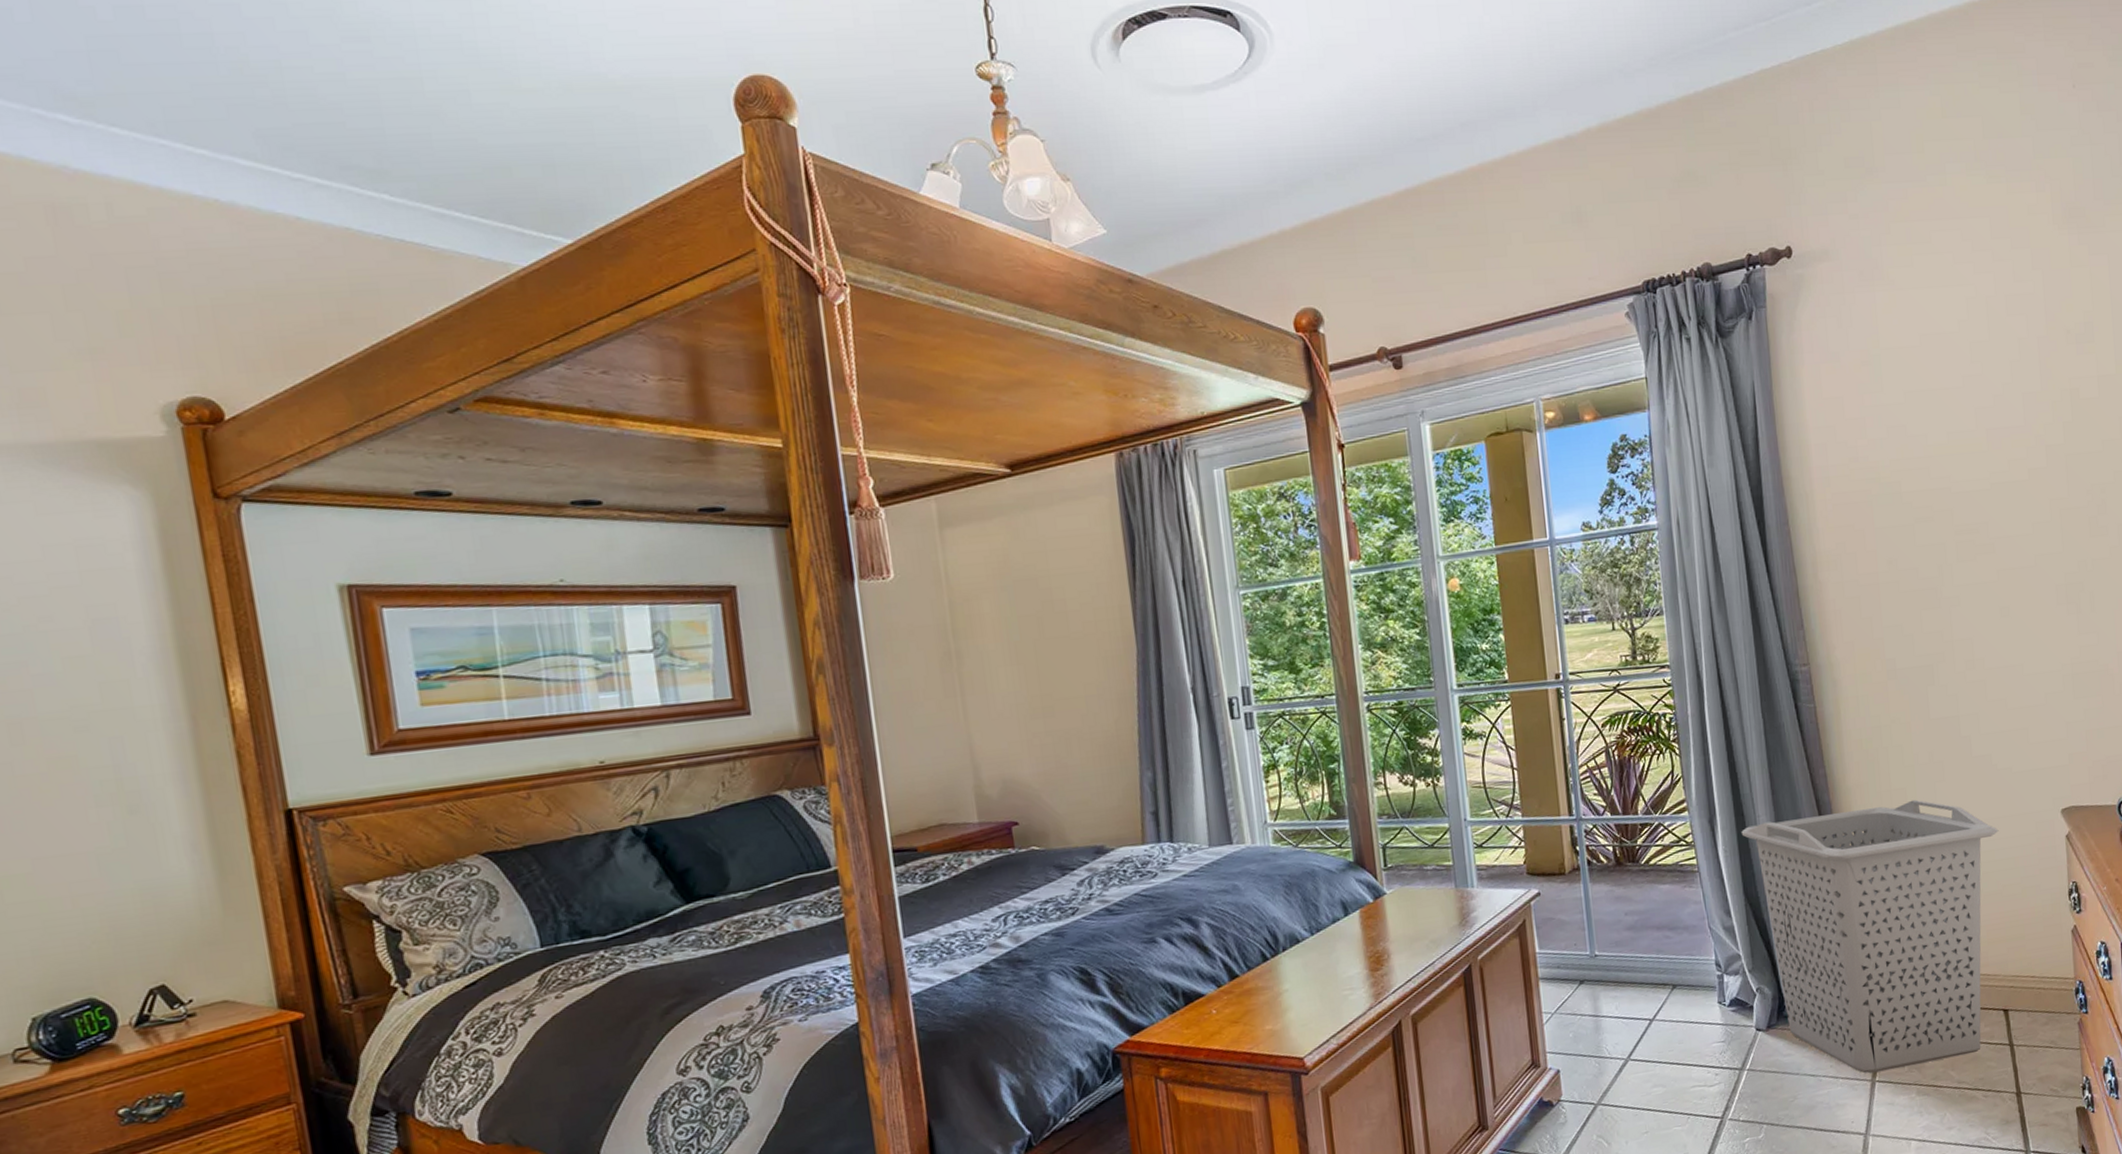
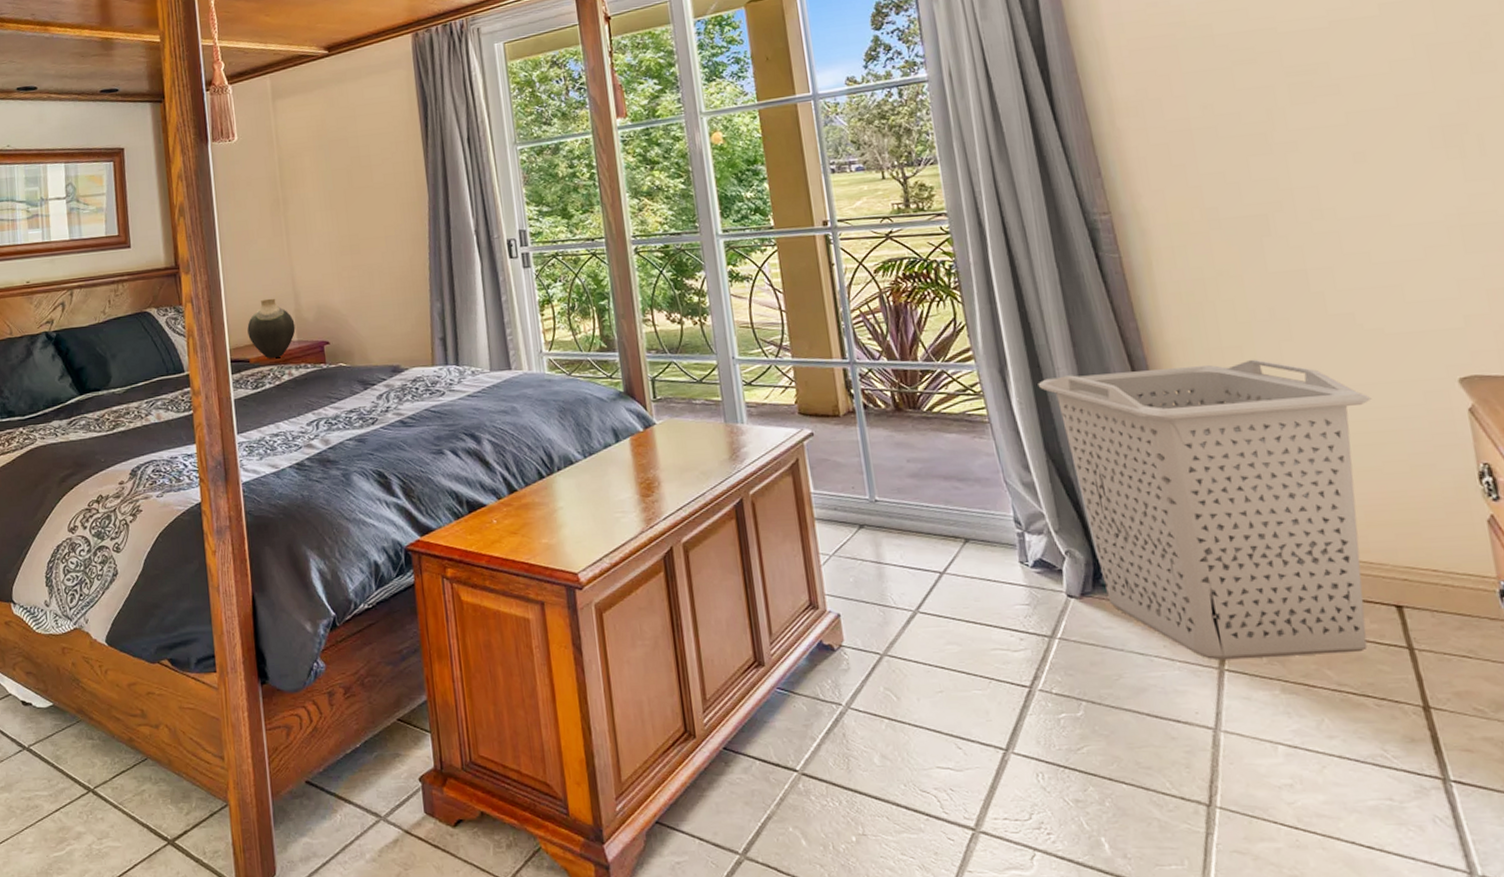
vase: none [913,772,976,846] -> present [247,298,296,359]

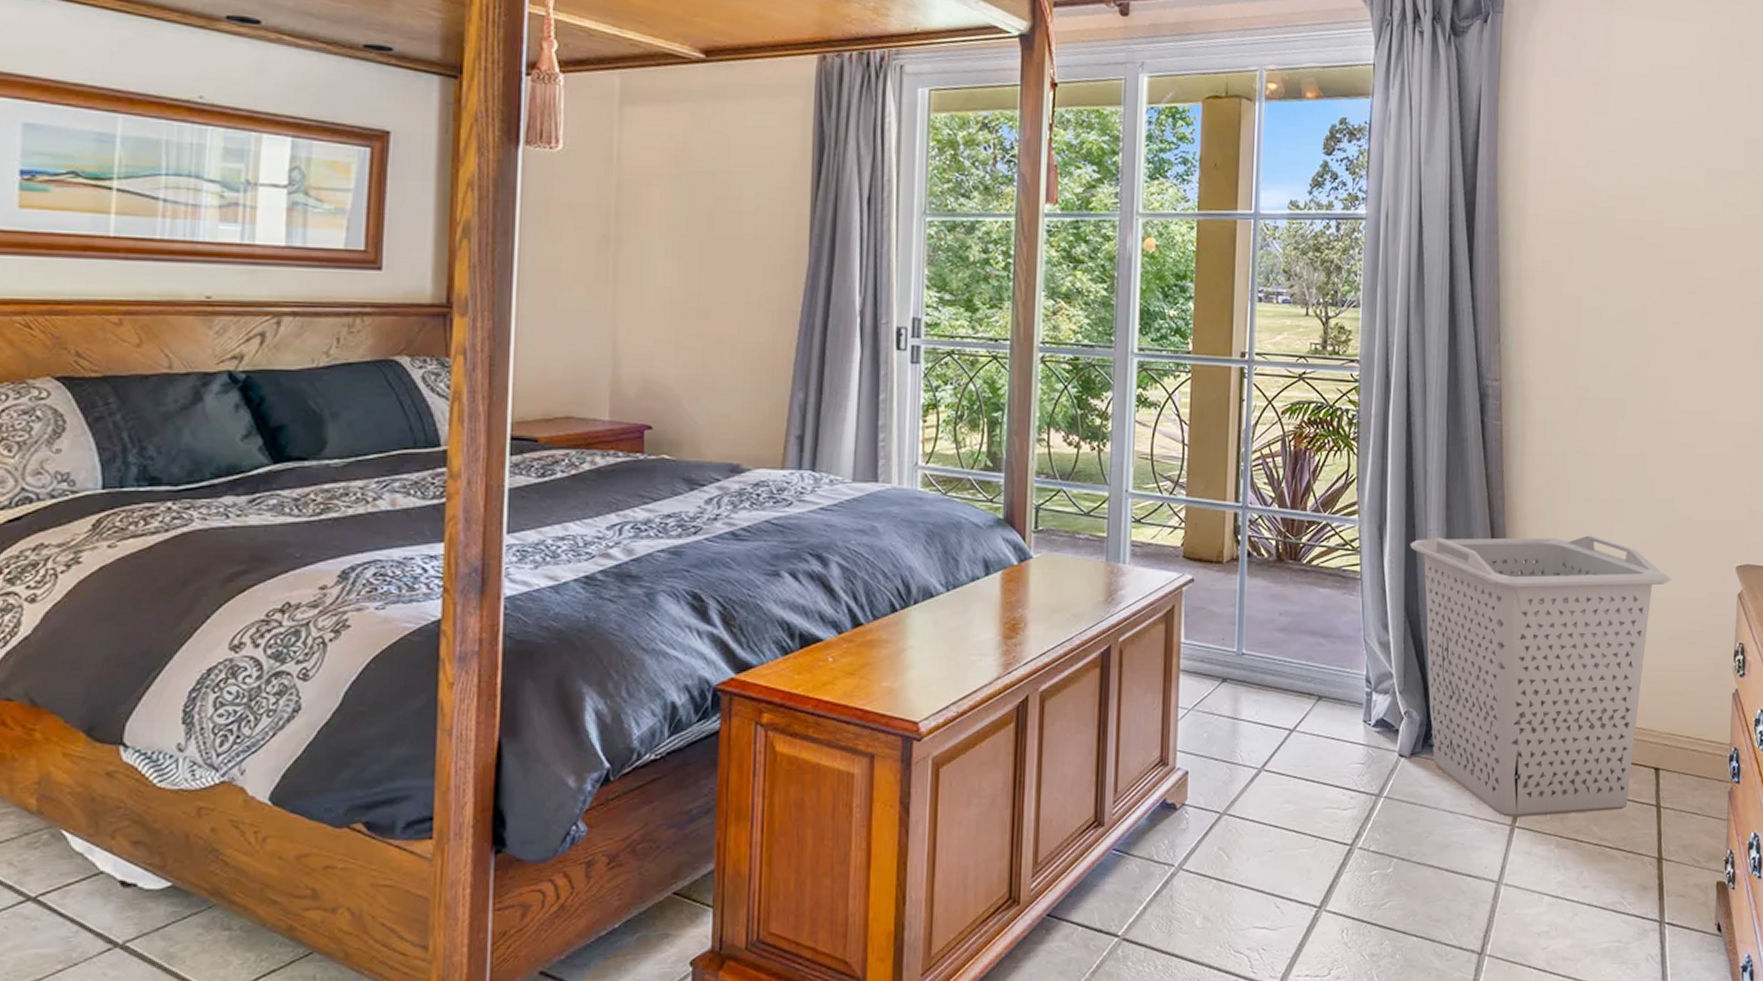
vase: present [247,298,296,359] -> none [540,362,609,441]

